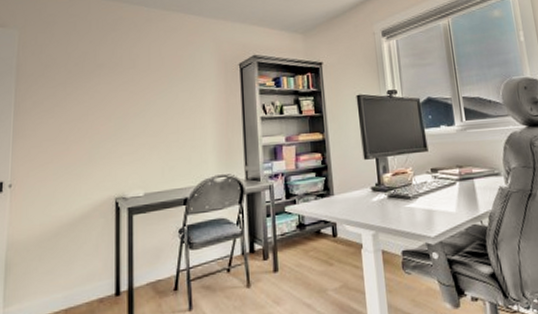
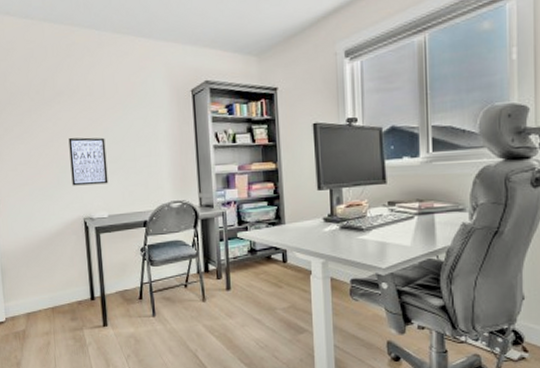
wall art: none [105,110,147,163] -> present [68,137,109,186]

